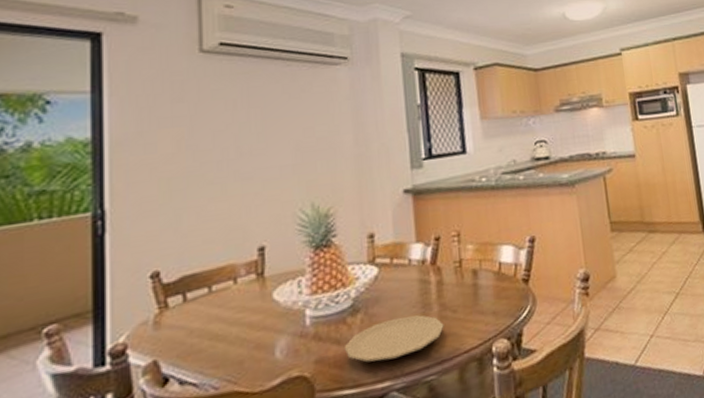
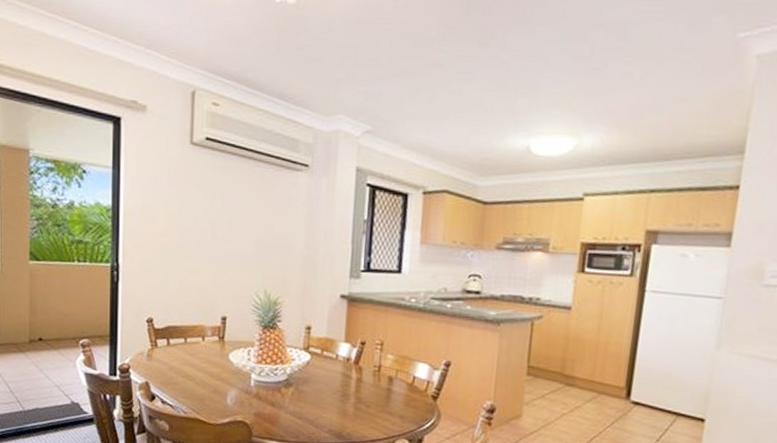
plate: present [344,315,444,362] -> none [276,398,357,430]

